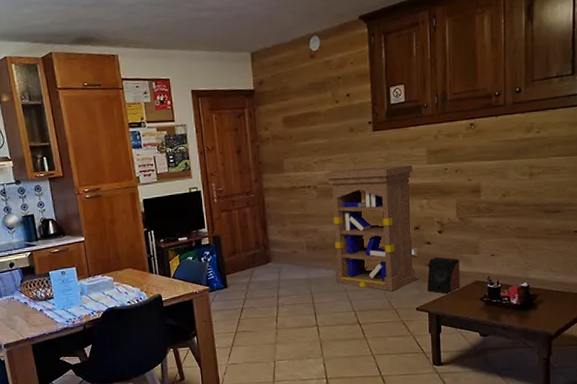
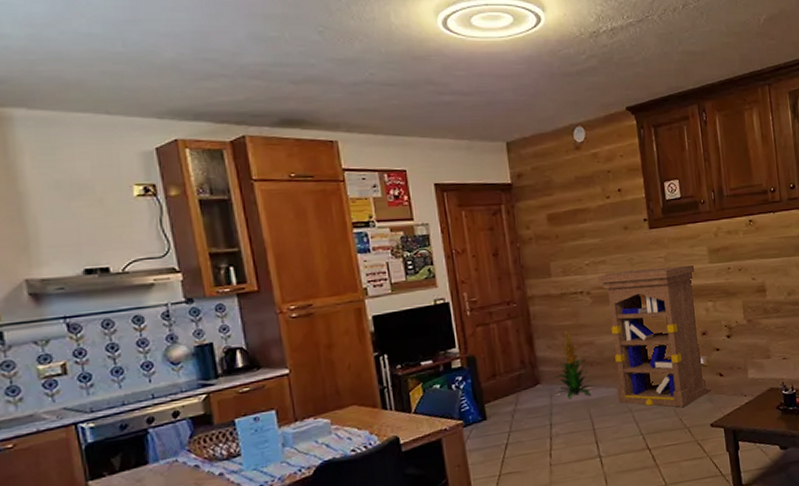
indoor plant: none [282,219,315,276] -> present [554,331,594,398]
speaker: present [426,257,460,295] -> none [719,364,755,406]

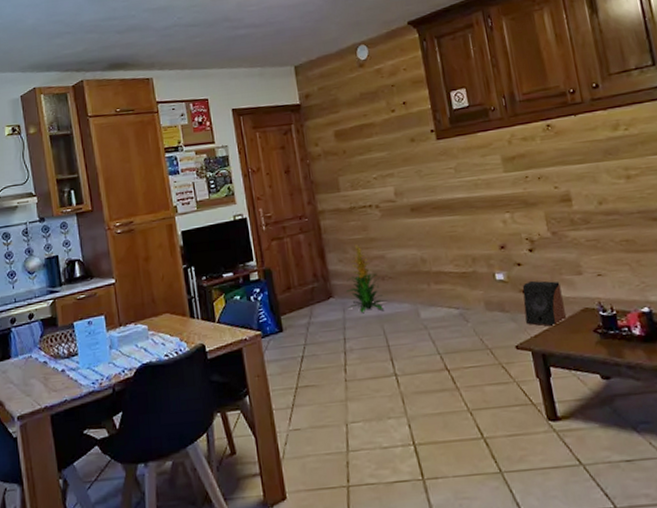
bookcase: present [598,266,711,408] -> none [386,175,514,326]
speaker: none [719,364,755,406] -> present [522,280,567,327]

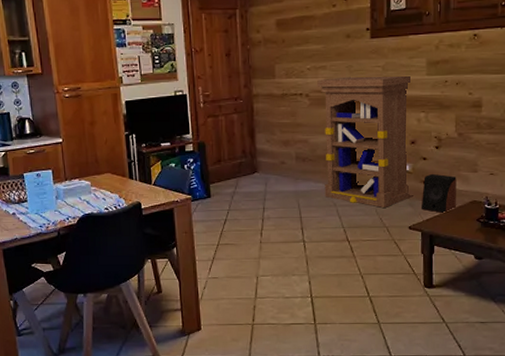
indoor plant: present [346,244,386,313] -> none [269,128,304,187]
bookcase: none [386,175,514,326] -> present [317,76,413,208]

